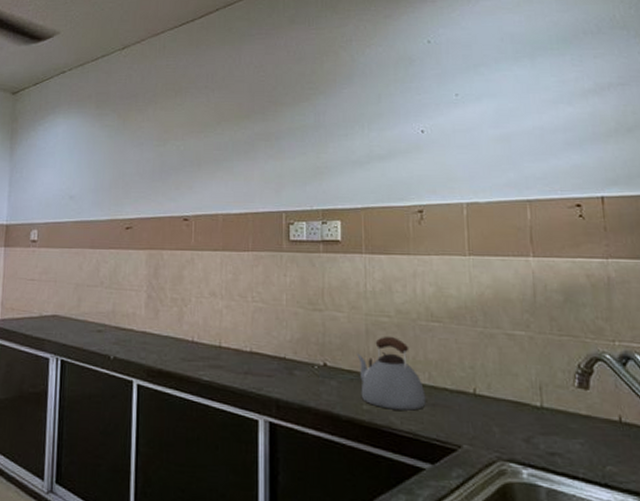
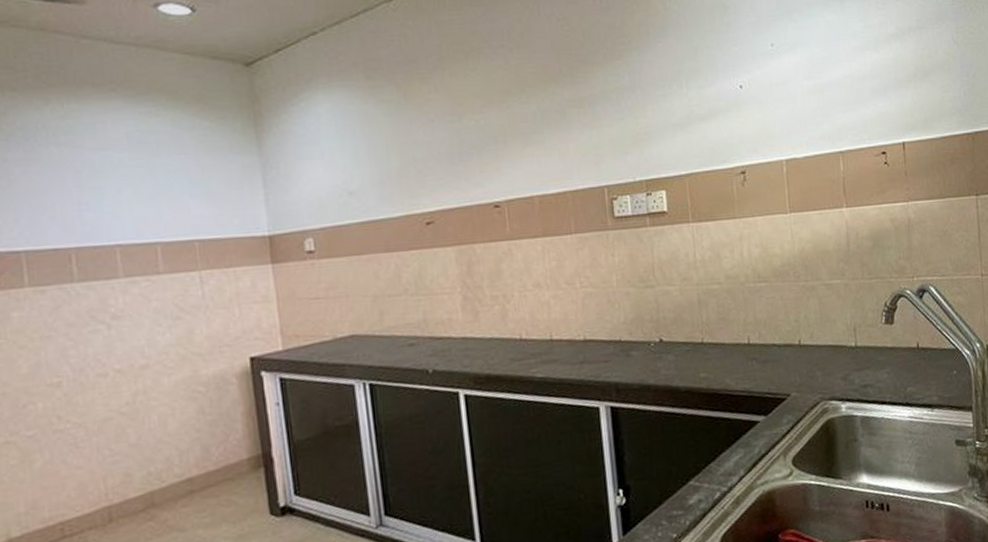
kettle: present [357,336,426,411] -> none [691,302,758,373]

